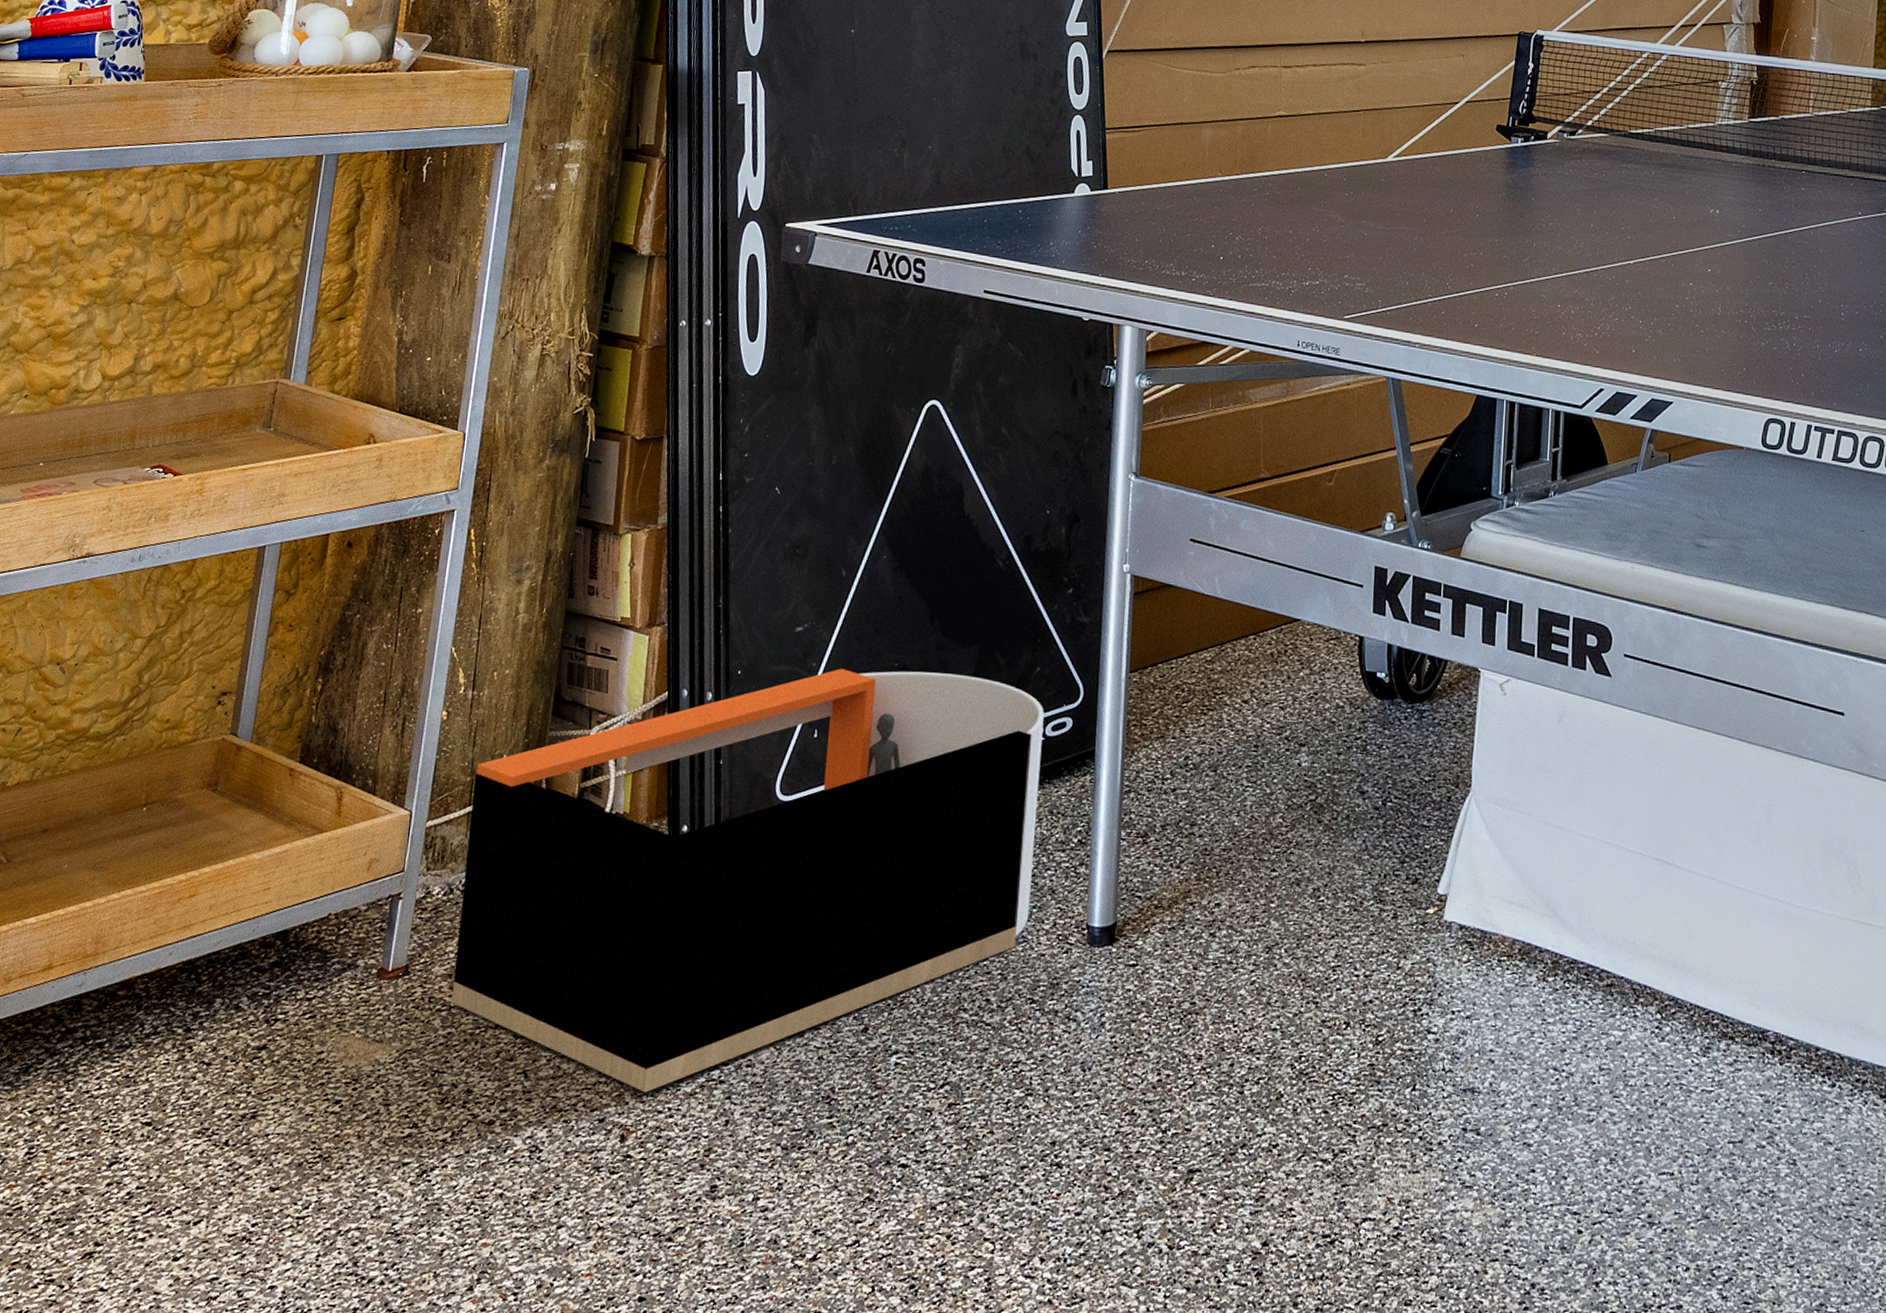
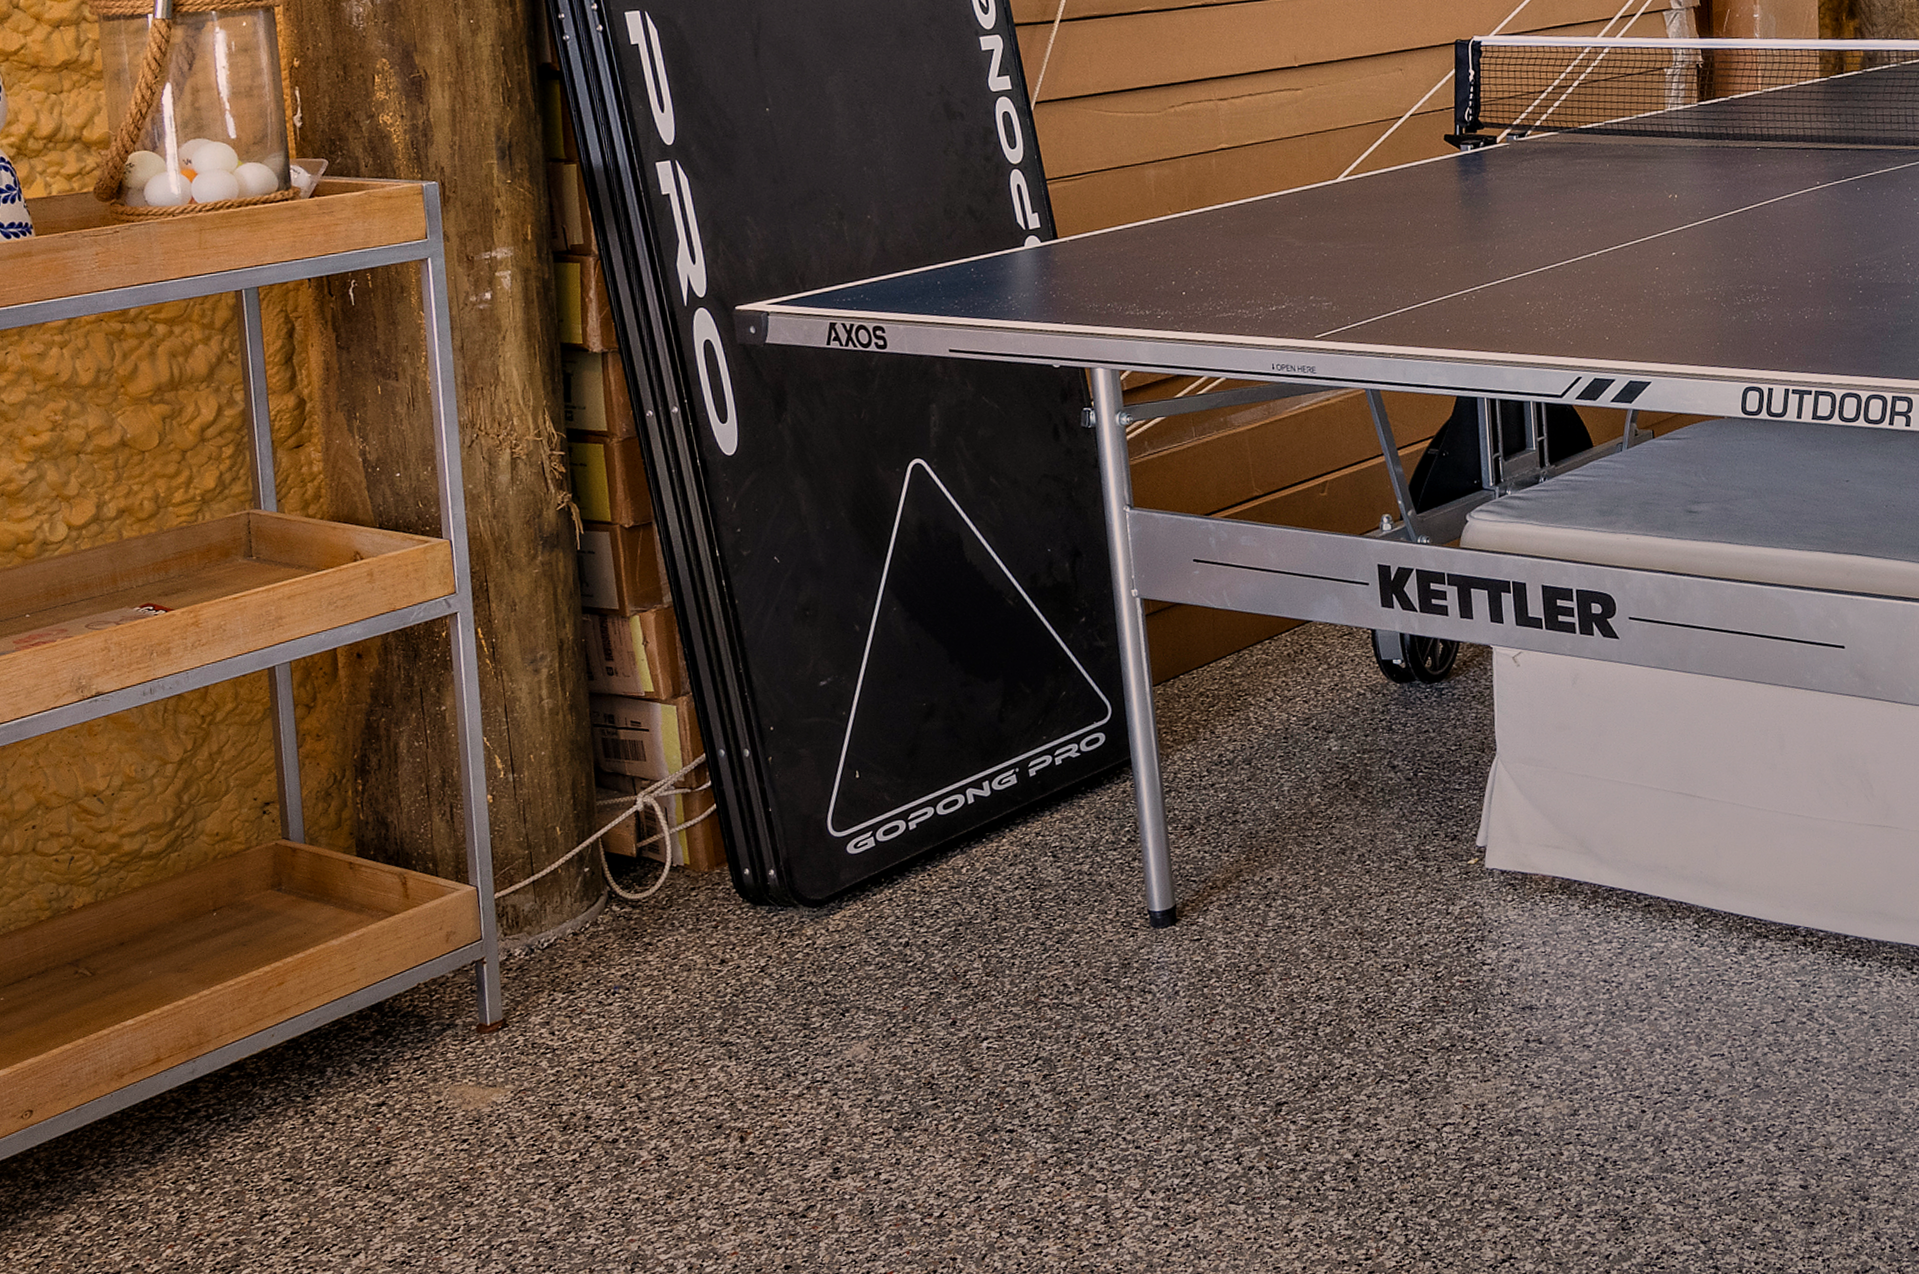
storage bin: present [451,668,1044,1093] -> none [532,706,1092,1099]

